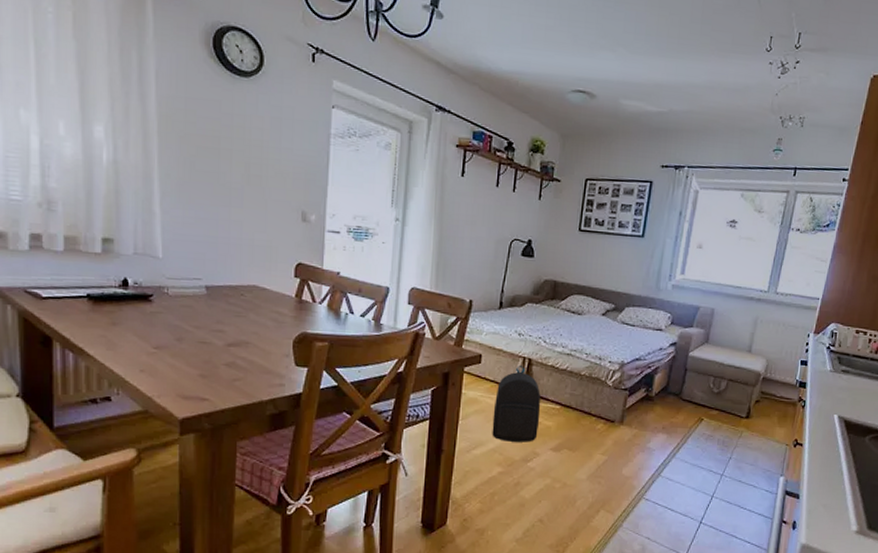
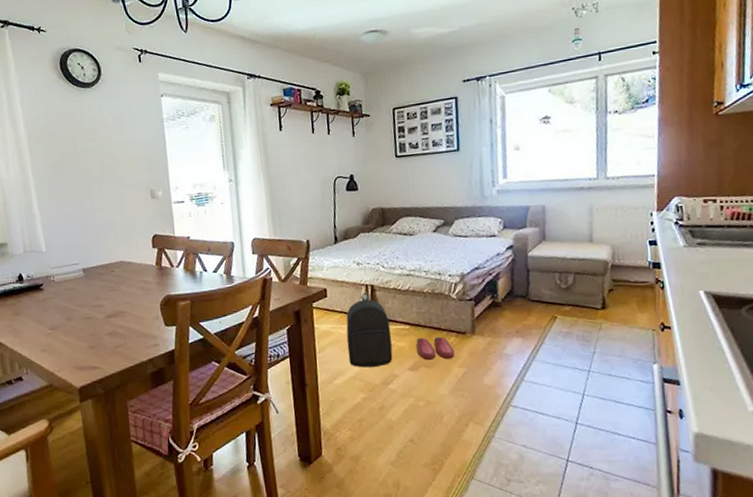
slippers: none [563,419,600,445] -> present [416,336,455,360]

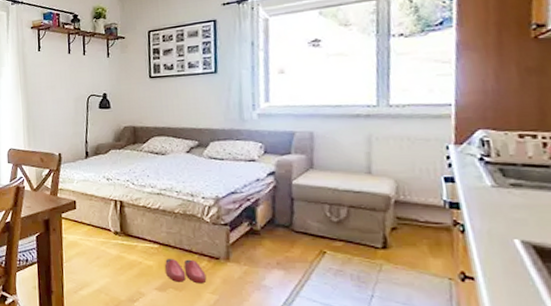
backpack: present [346,293,393,368] -> none [93,208,140,282]

